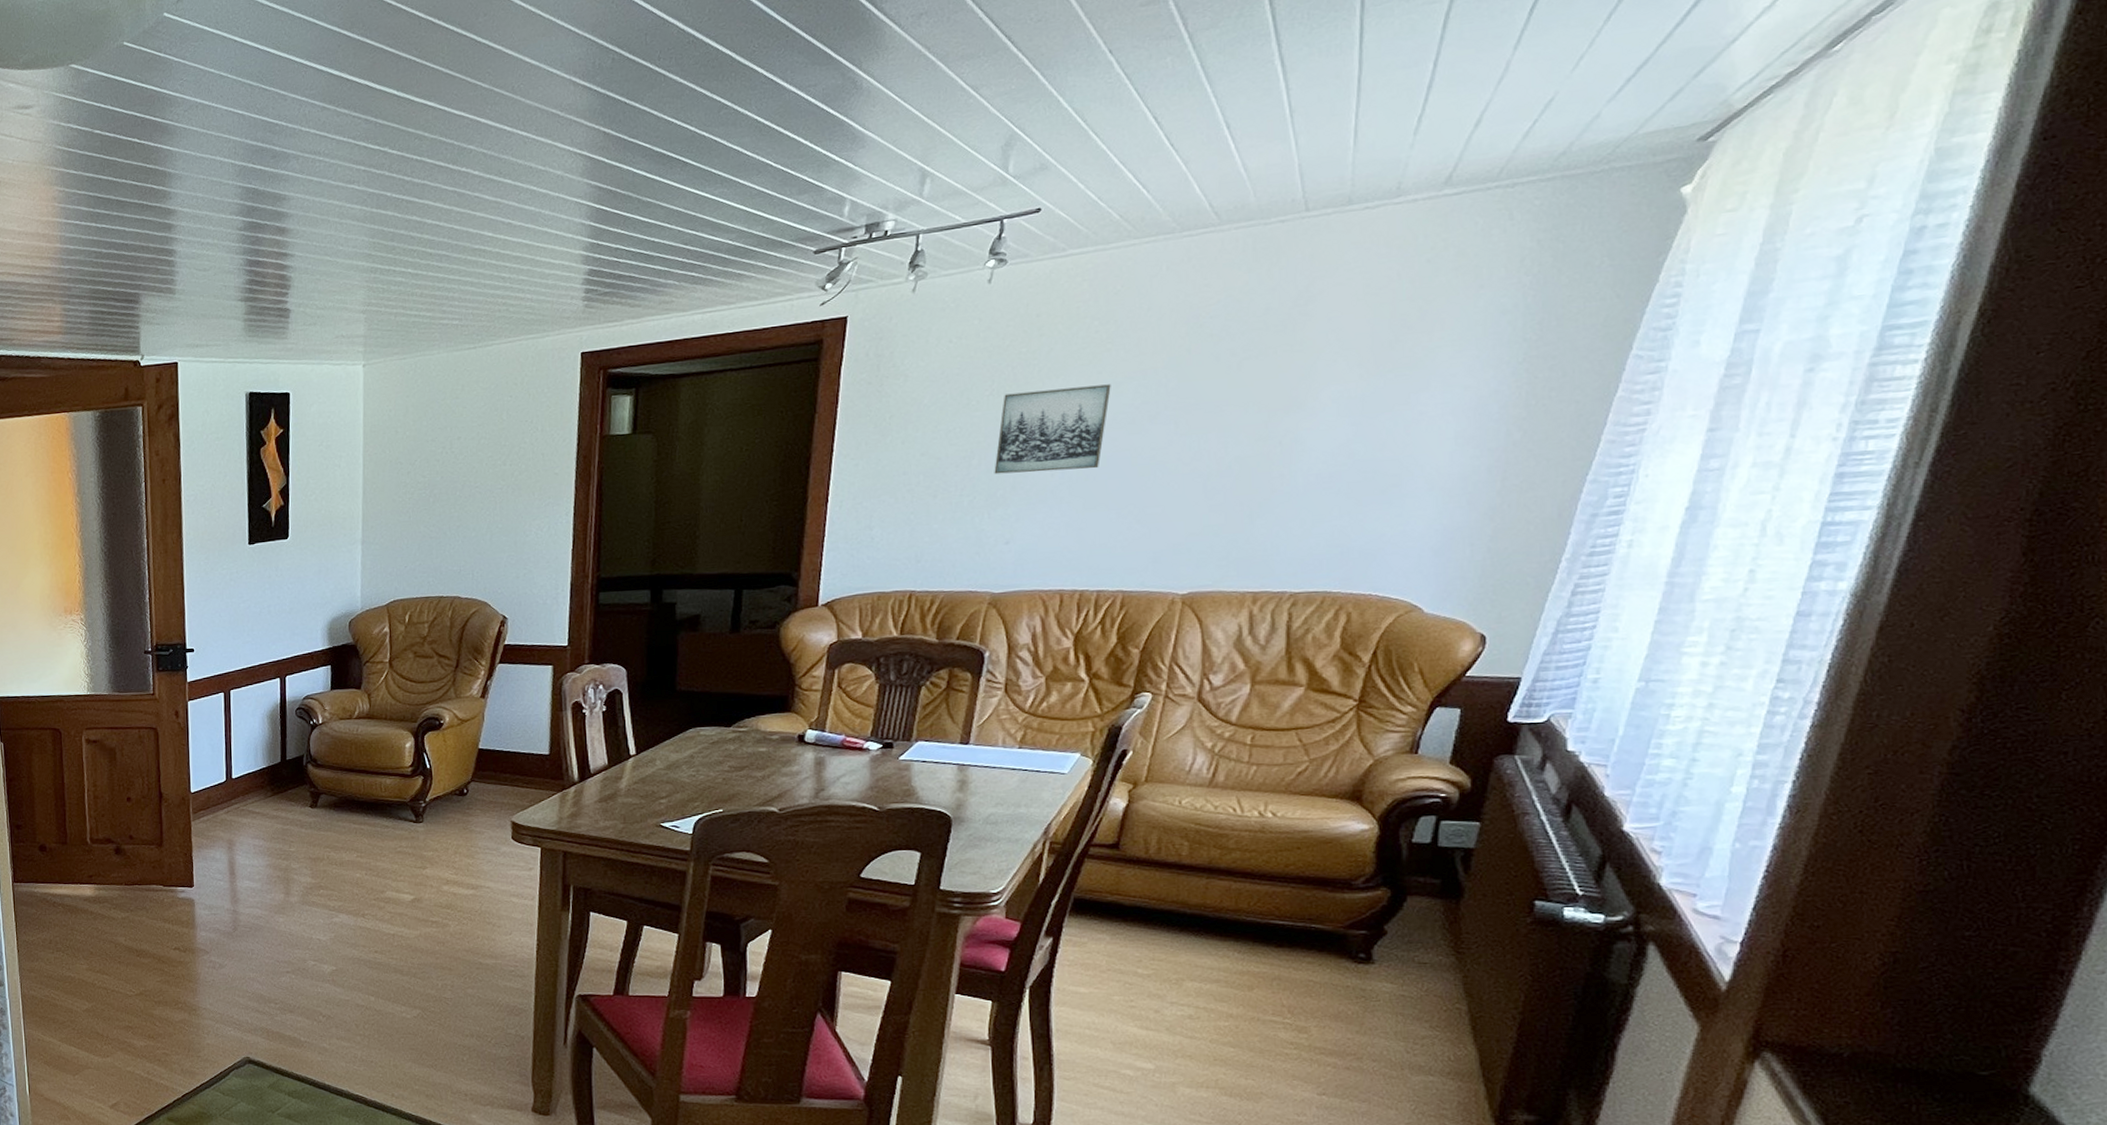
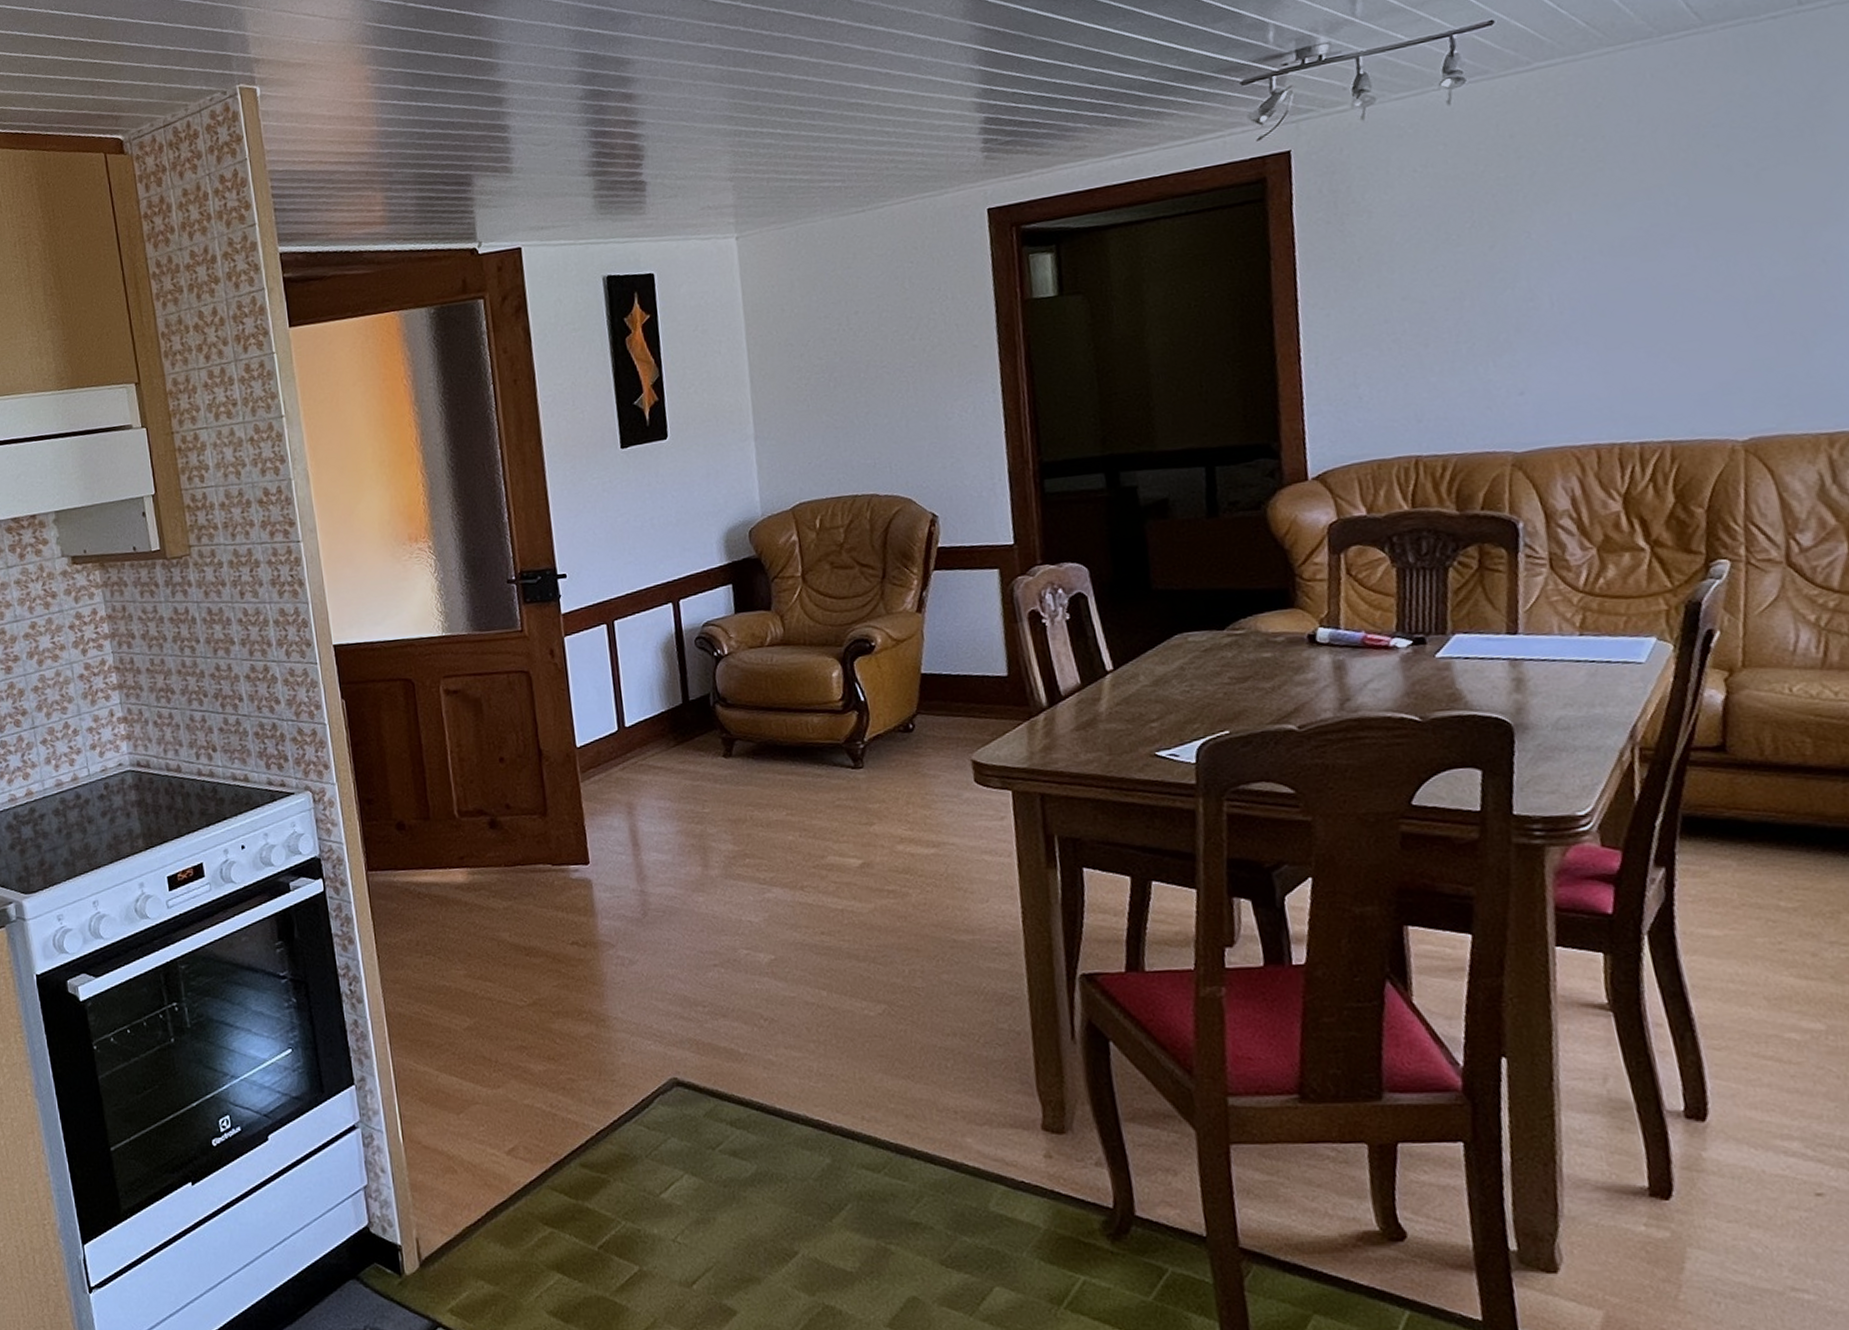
wall art: present [994,384,1111,475] -> none [1488,207,1615,316]

